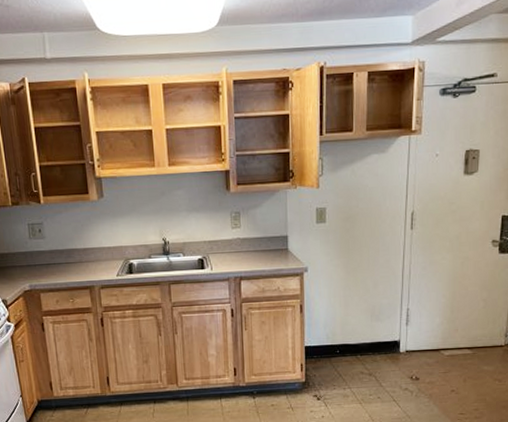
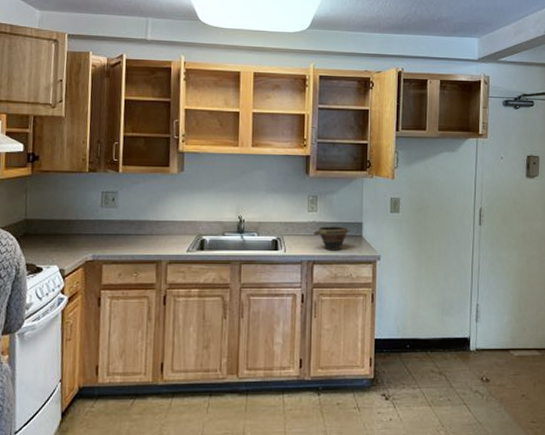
bowl: none [238,241,277,266] -> present [313,226,351,251]

